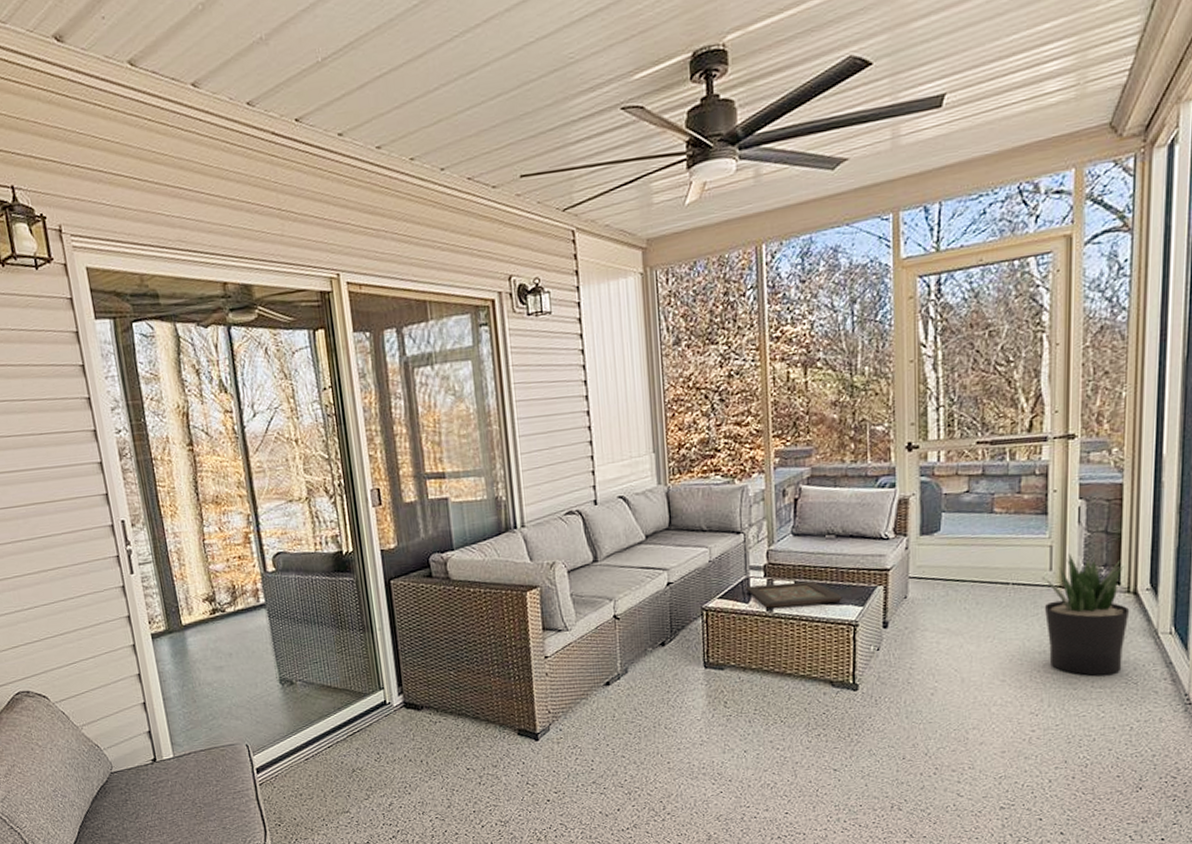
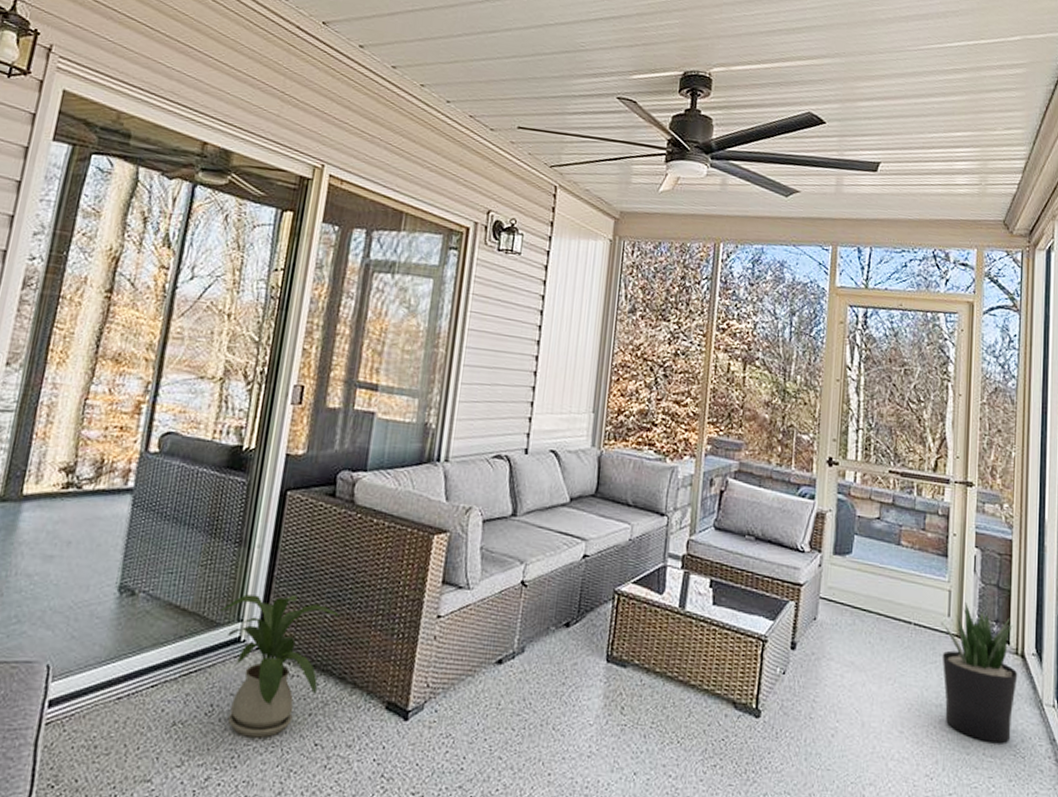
house plant: none [362,662,462,772] -> present [218,594,340,738]
decorative tray: present [745,581,842,608] -> none [661,575,755,611]

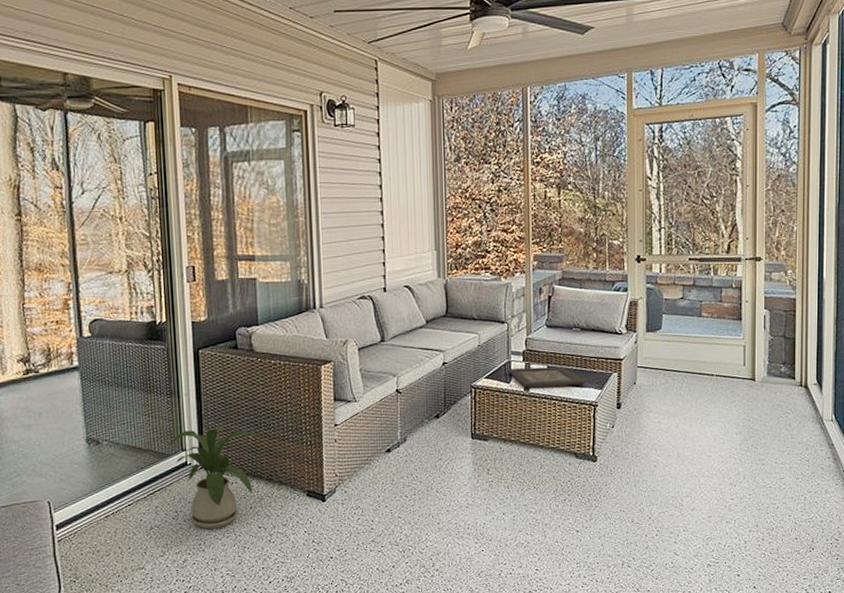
decorative tray: none [661,575,755,611] -> present [507,366,585,388]
planter: present [942,602,1018,744] -> none [739,353,802,454]

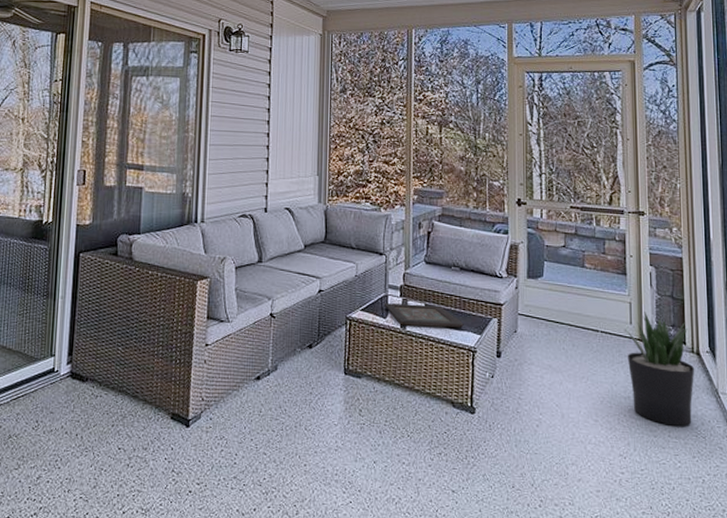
house plant: present [166,426,259,530] -> none [35,334,129,445]
planter: none [739,353,802,454] -> present [625,312,695,427]

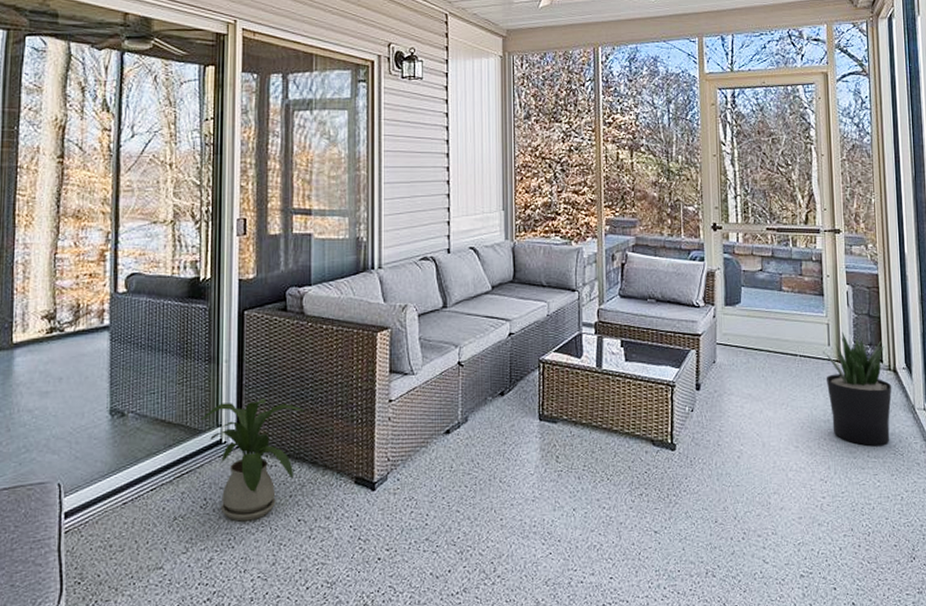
house plant: none [35,334,129,445] -> present [199,399,305,522]
decorative tray: present [384,303,464,328] -> none [578,340,662,364]

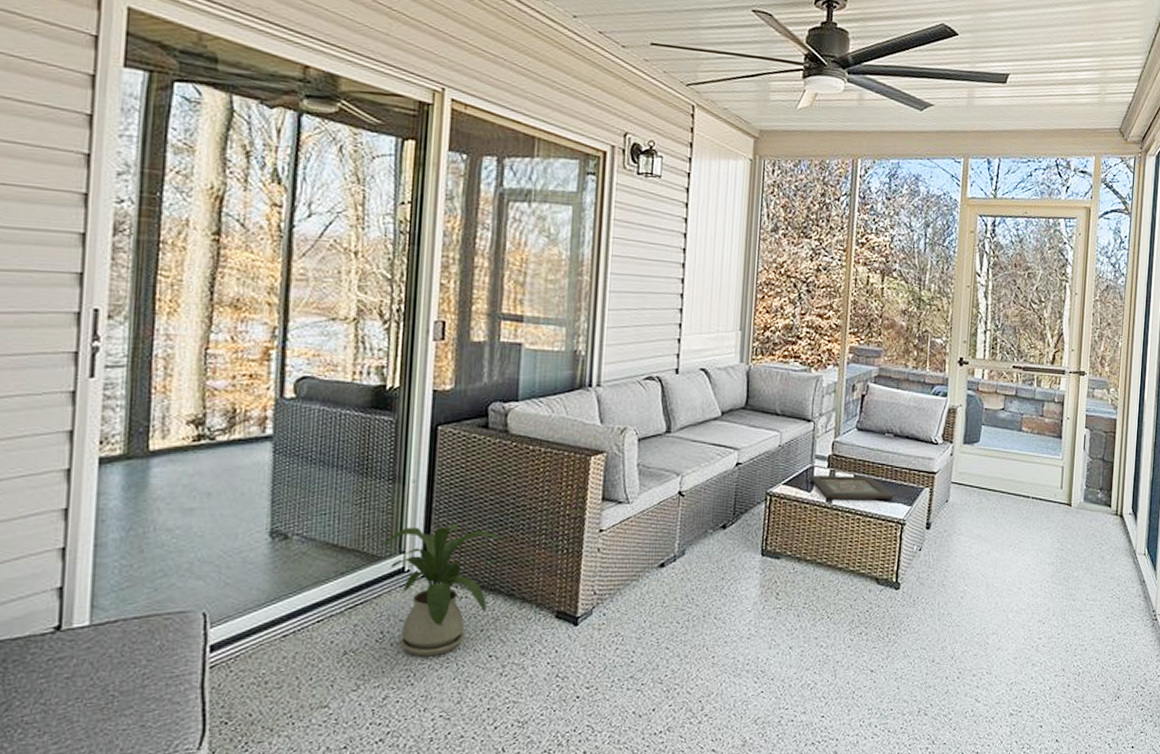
decorative tray: none [578,340,662,364] -> present [809,475,894,499]
planter: present [823,332,892,447] -> none [1055,476,1117,590]

